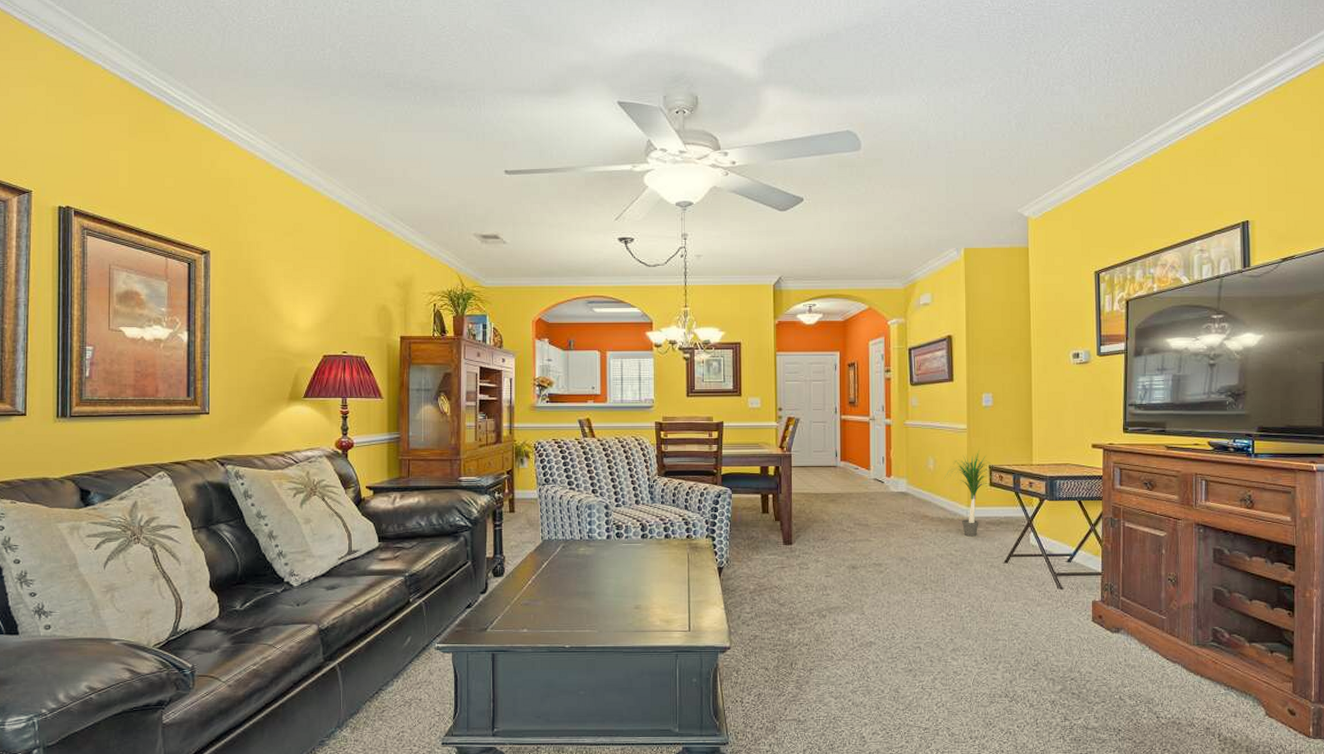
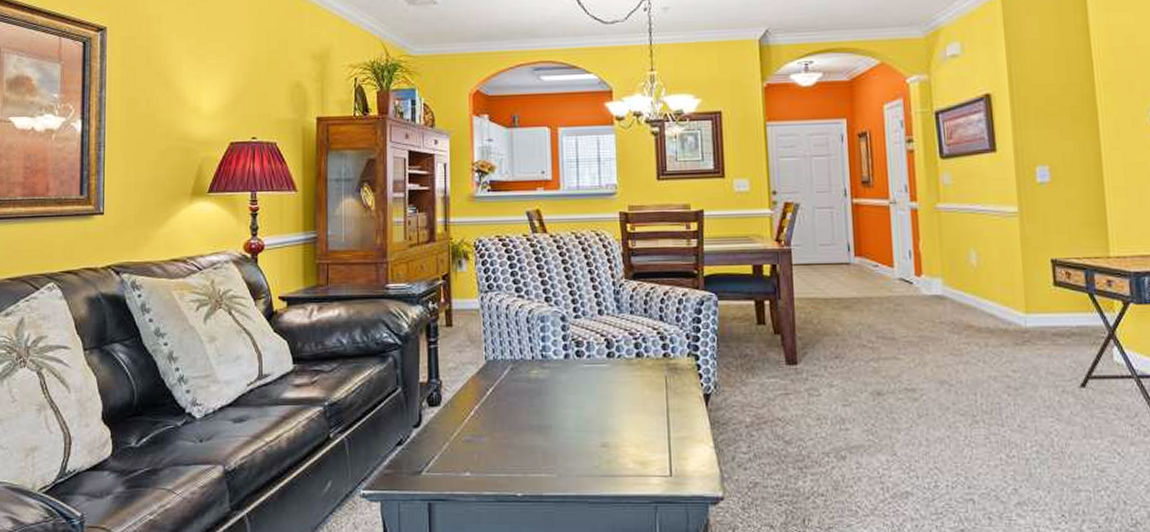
potted plant: present [944,450,994,537] -> none [991,239,1058,353]

